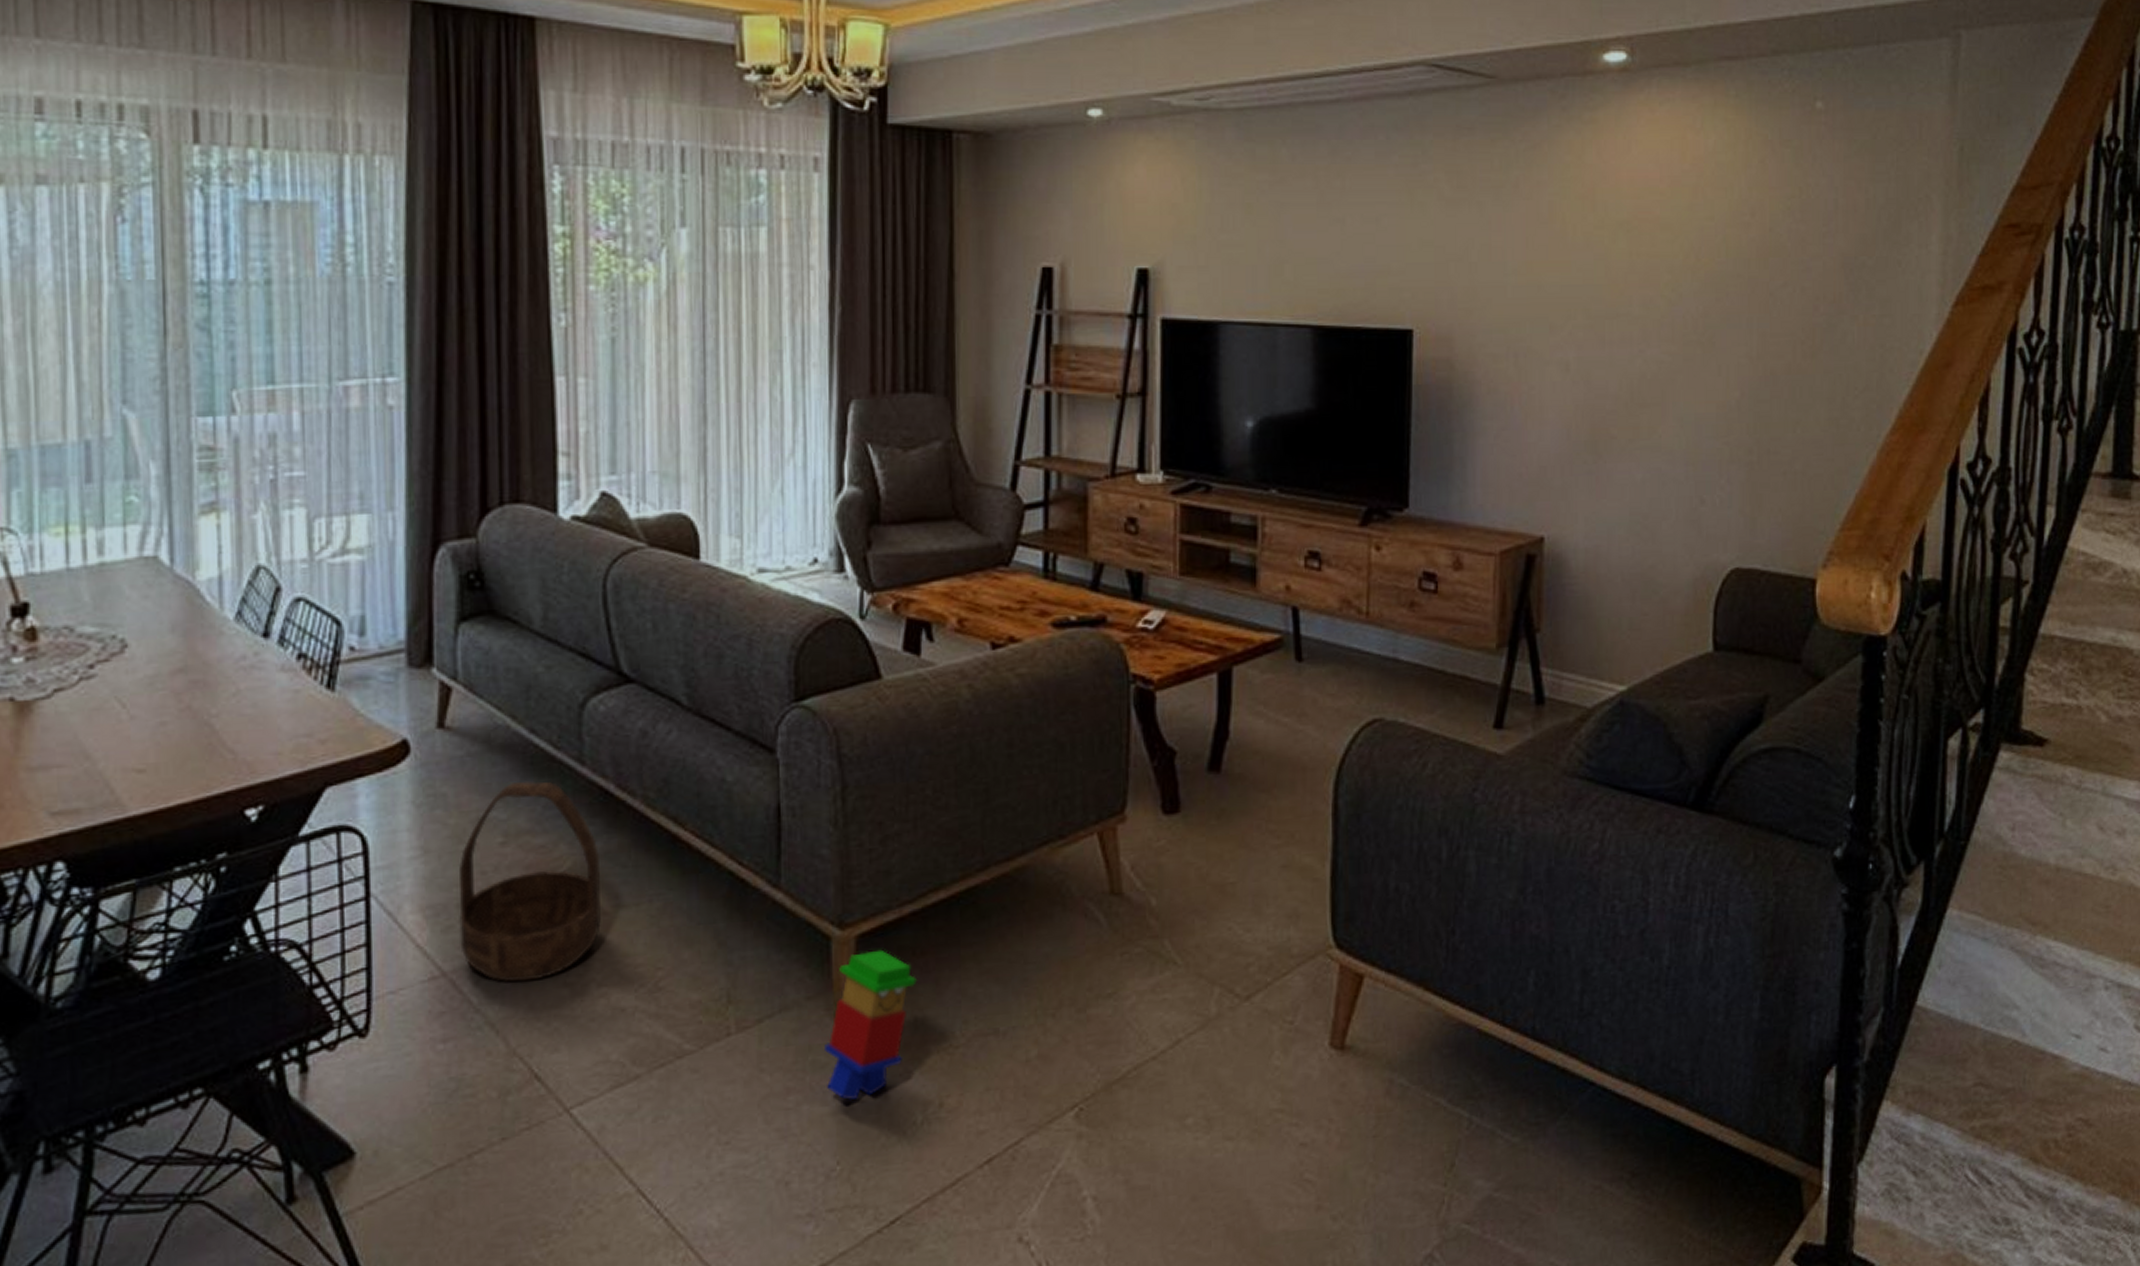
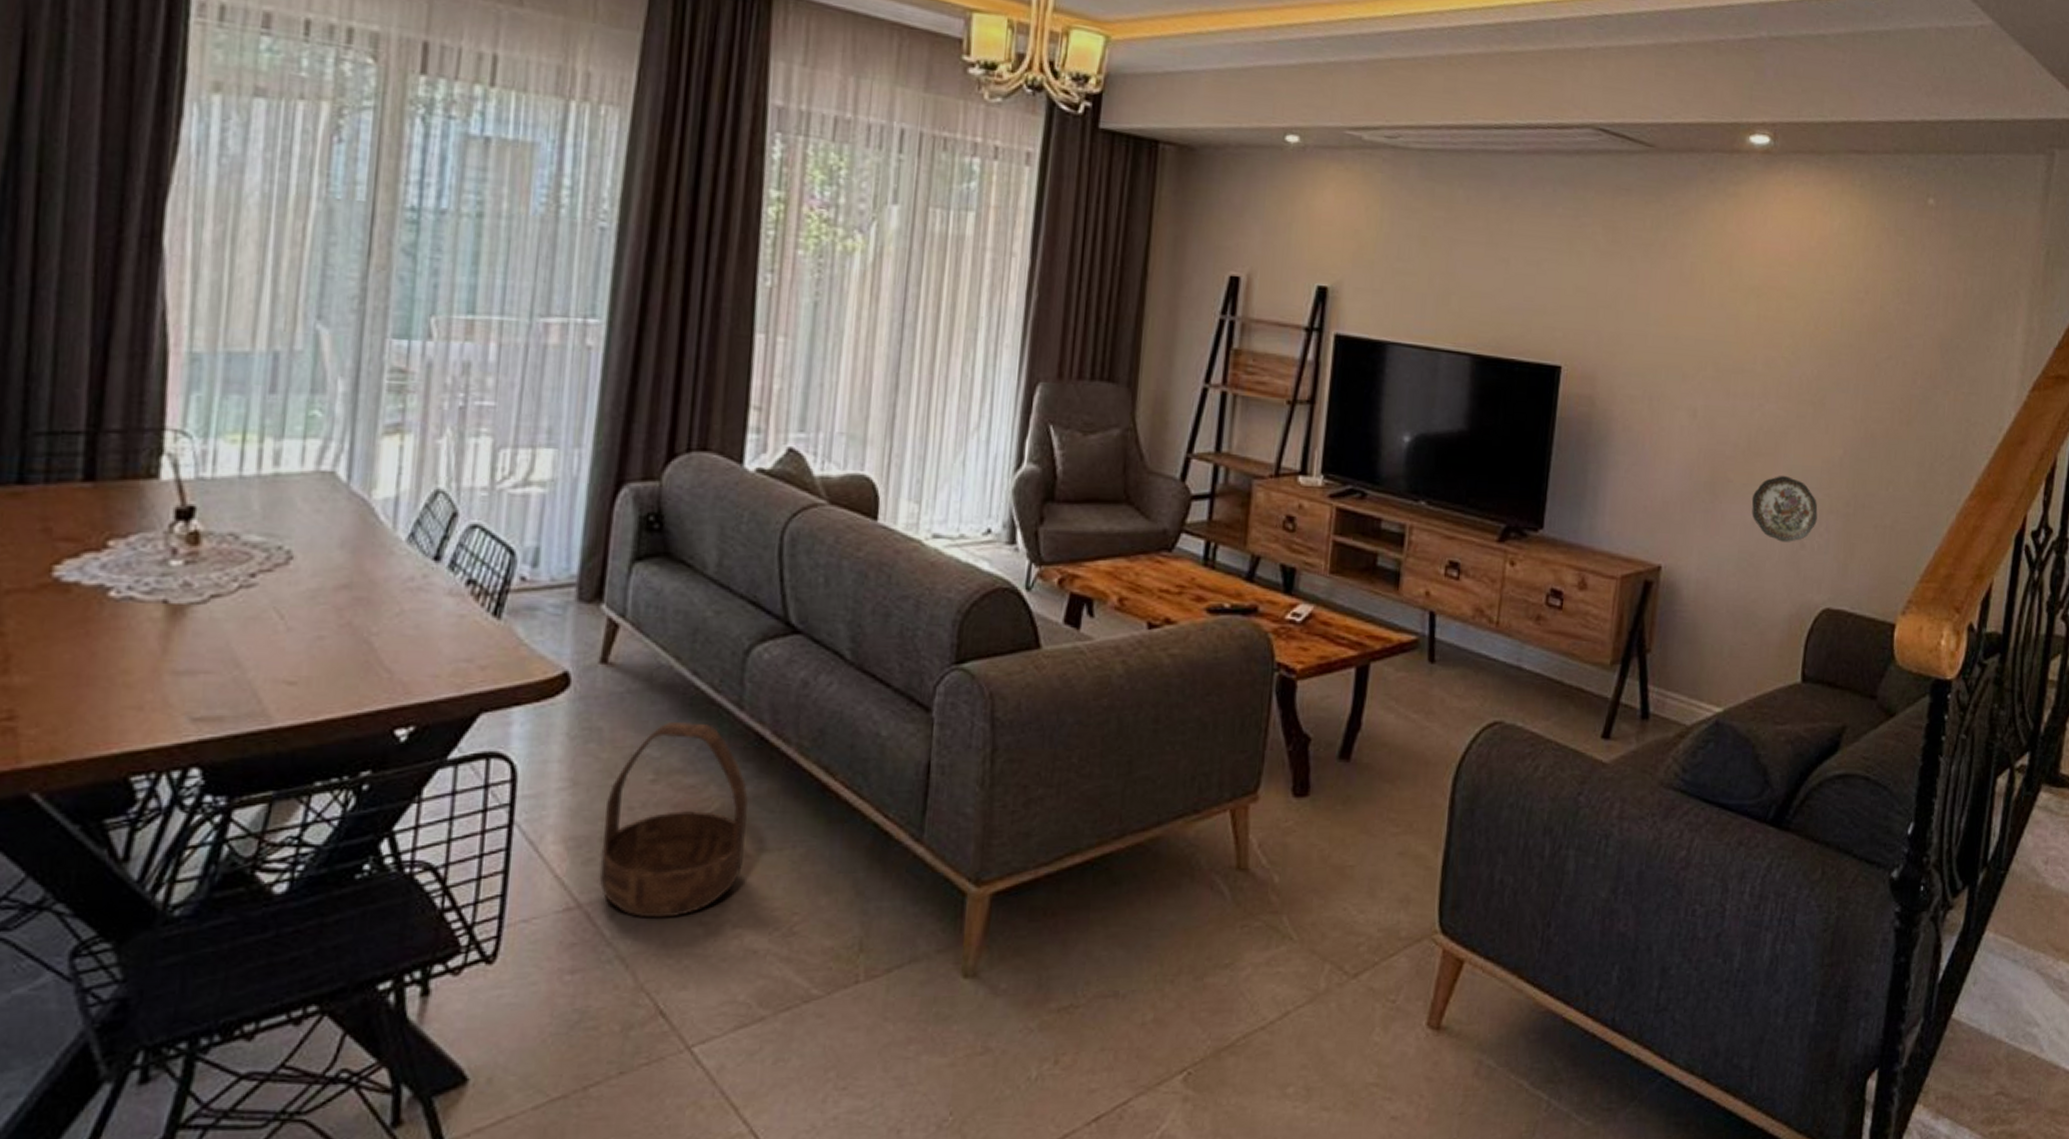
stacking toy: present [825,949,917,1101] -> none [948,908,1045,1054]
decorative plate: none [1640,427,1716,499] -> present [1751,476,1818,542]

